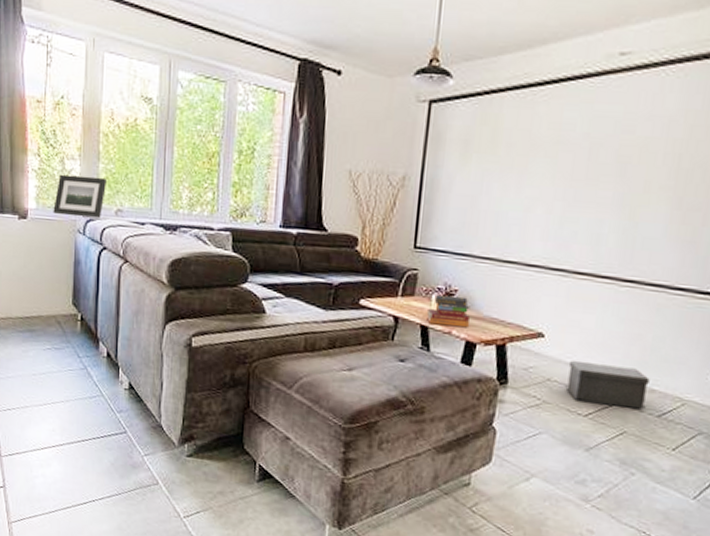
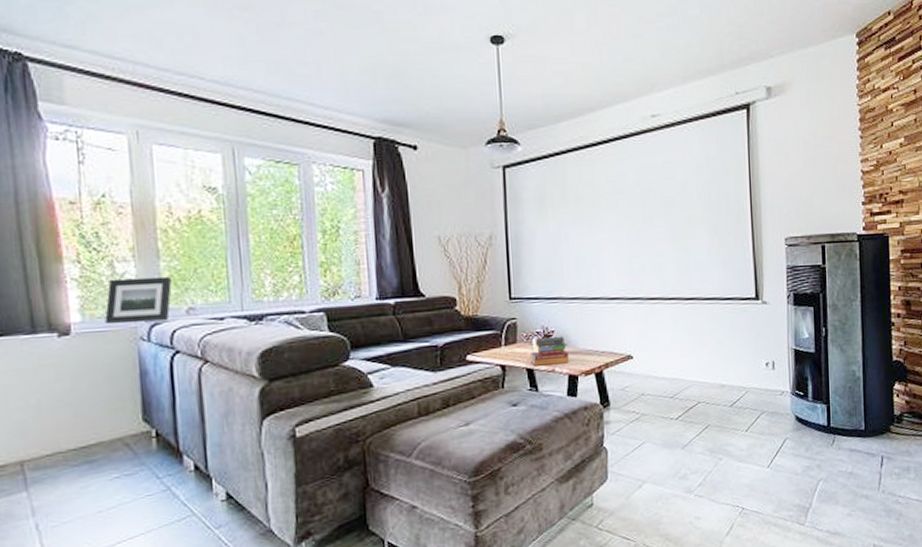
storage ottoman: present [565,360,650,410] -> none [656,370,720,407]

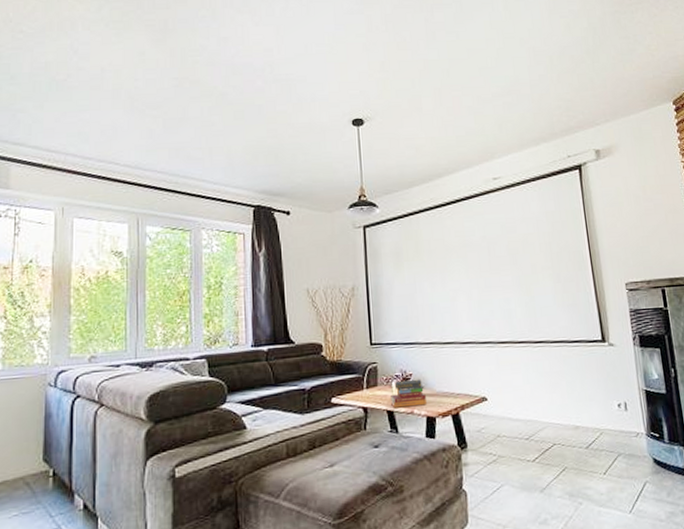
picture frame: present [105,276,173,325] -> none [21,328,80,372]

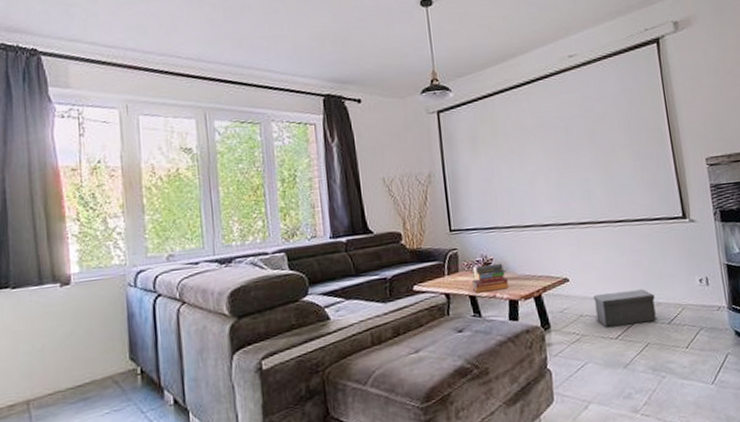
storage ottoman: none [510,411,576,449] -> present [593,289,658,327]

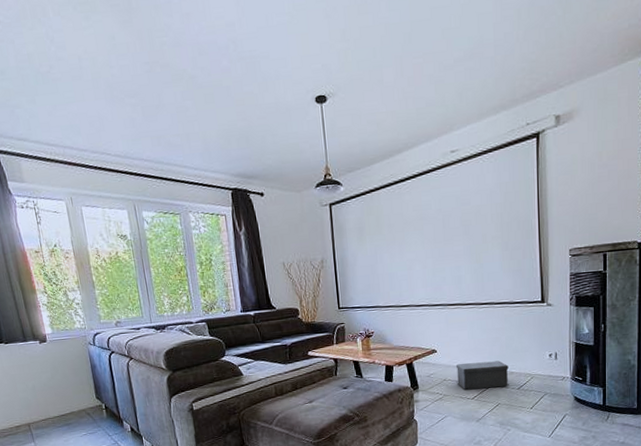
books: present [471,263,508,293] -> none [355,335,386,359]

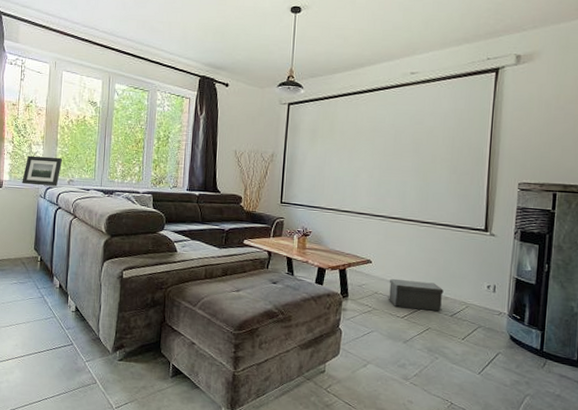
picture frame: none [65,300,105,335] -> present [22,155,63,187]

